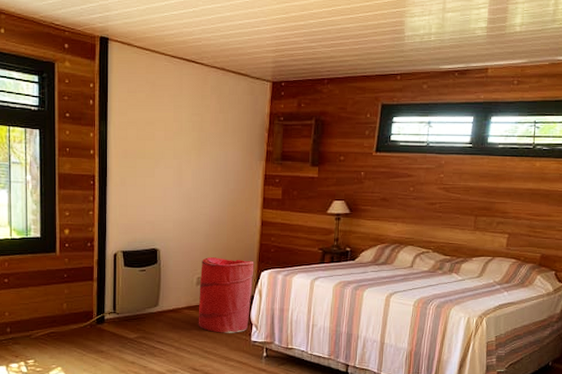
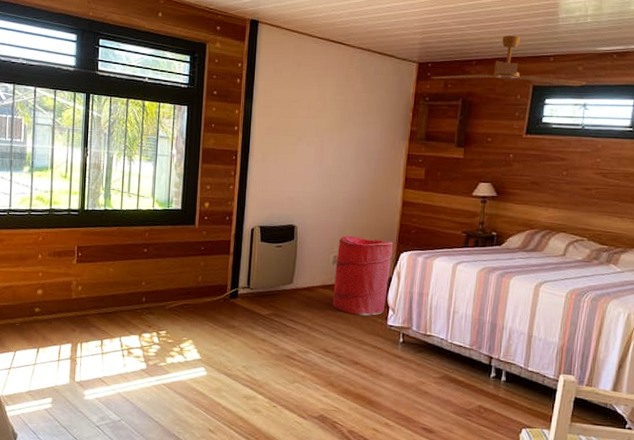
ceiling fan: none [285,54,430,105] -> present [431,36,586,87]

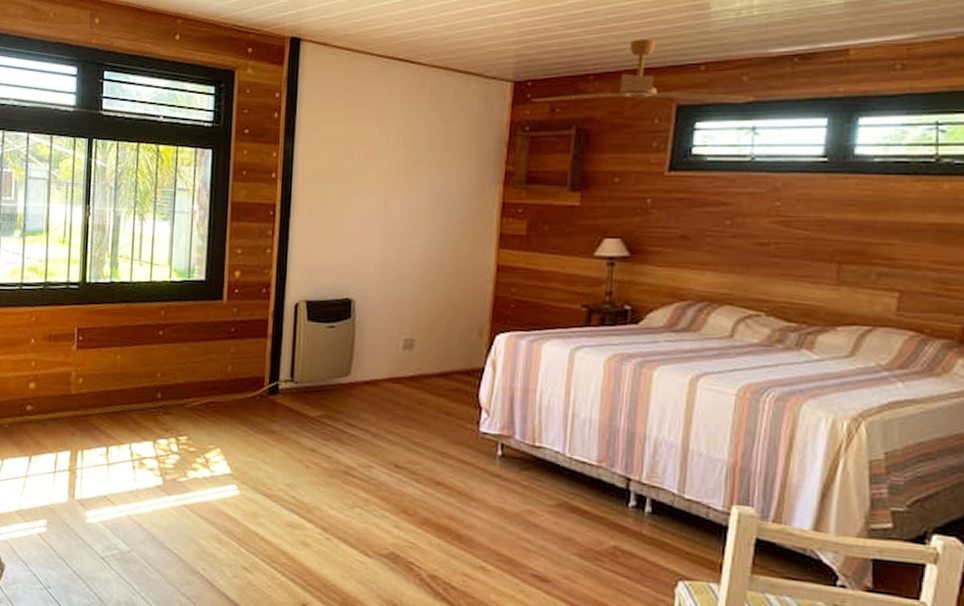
laundry hamper: present [332,236,394,316] -> none [404,312,486,420]

